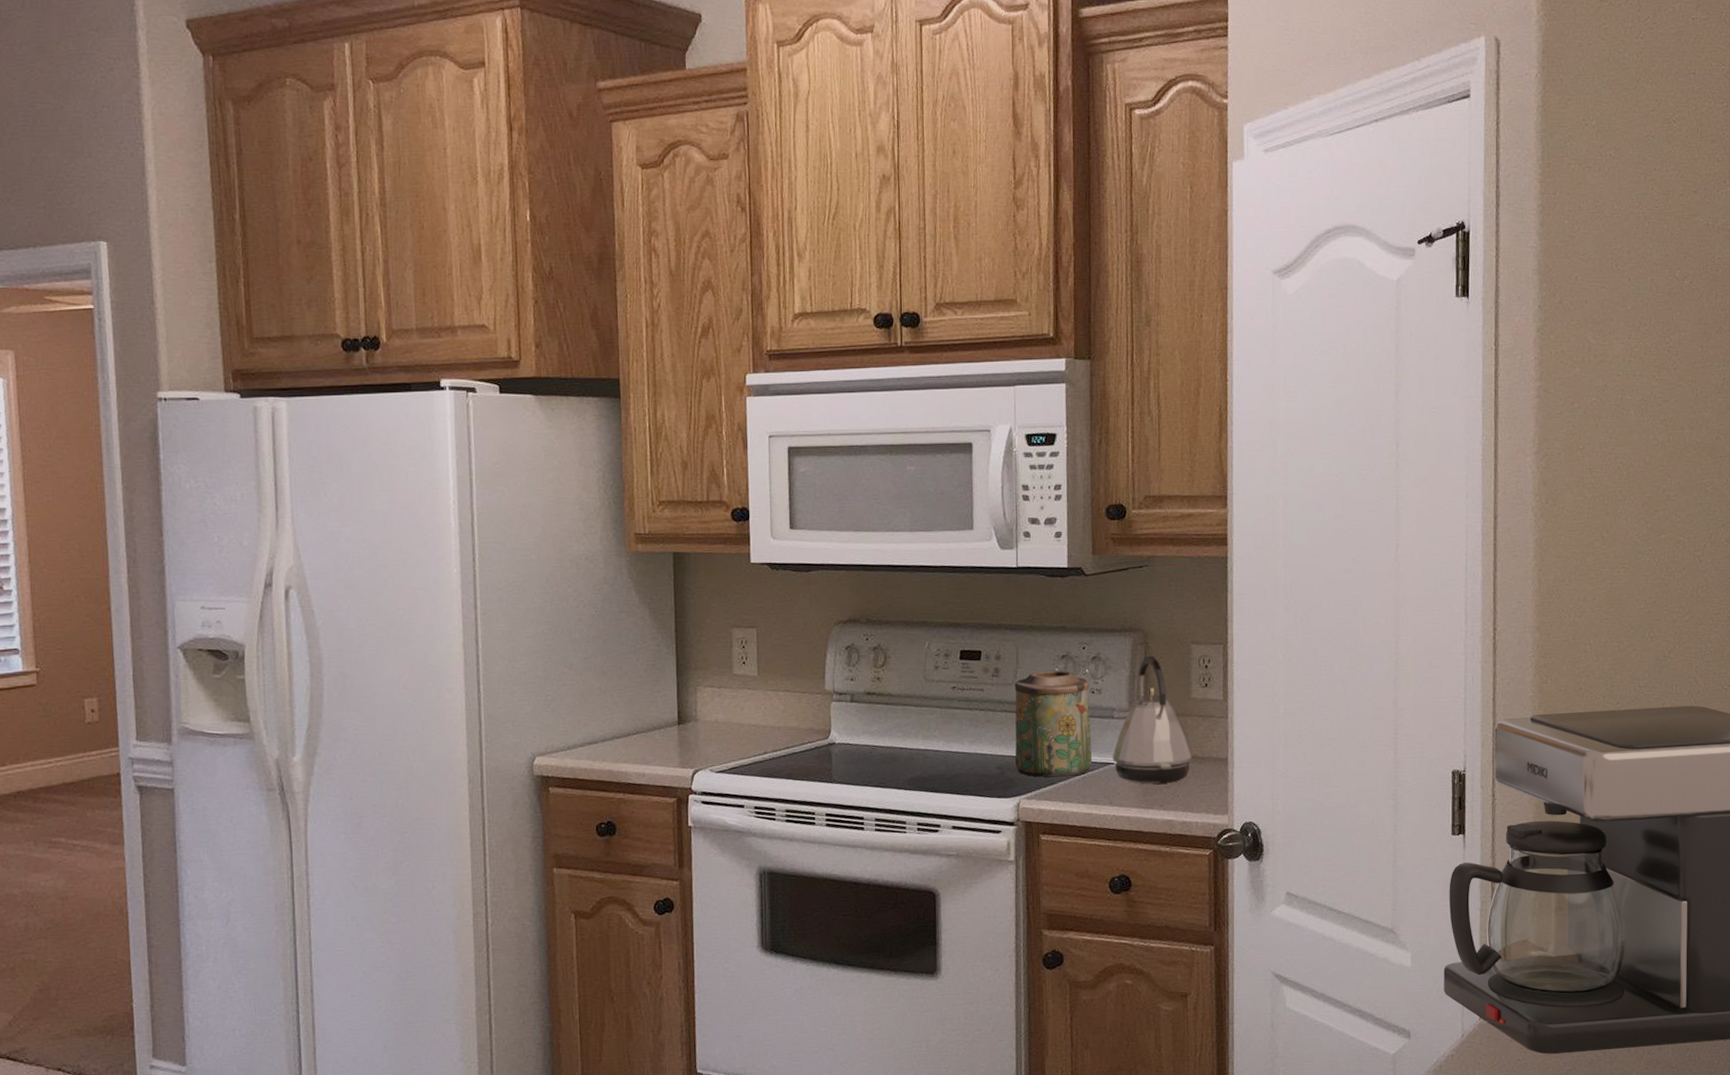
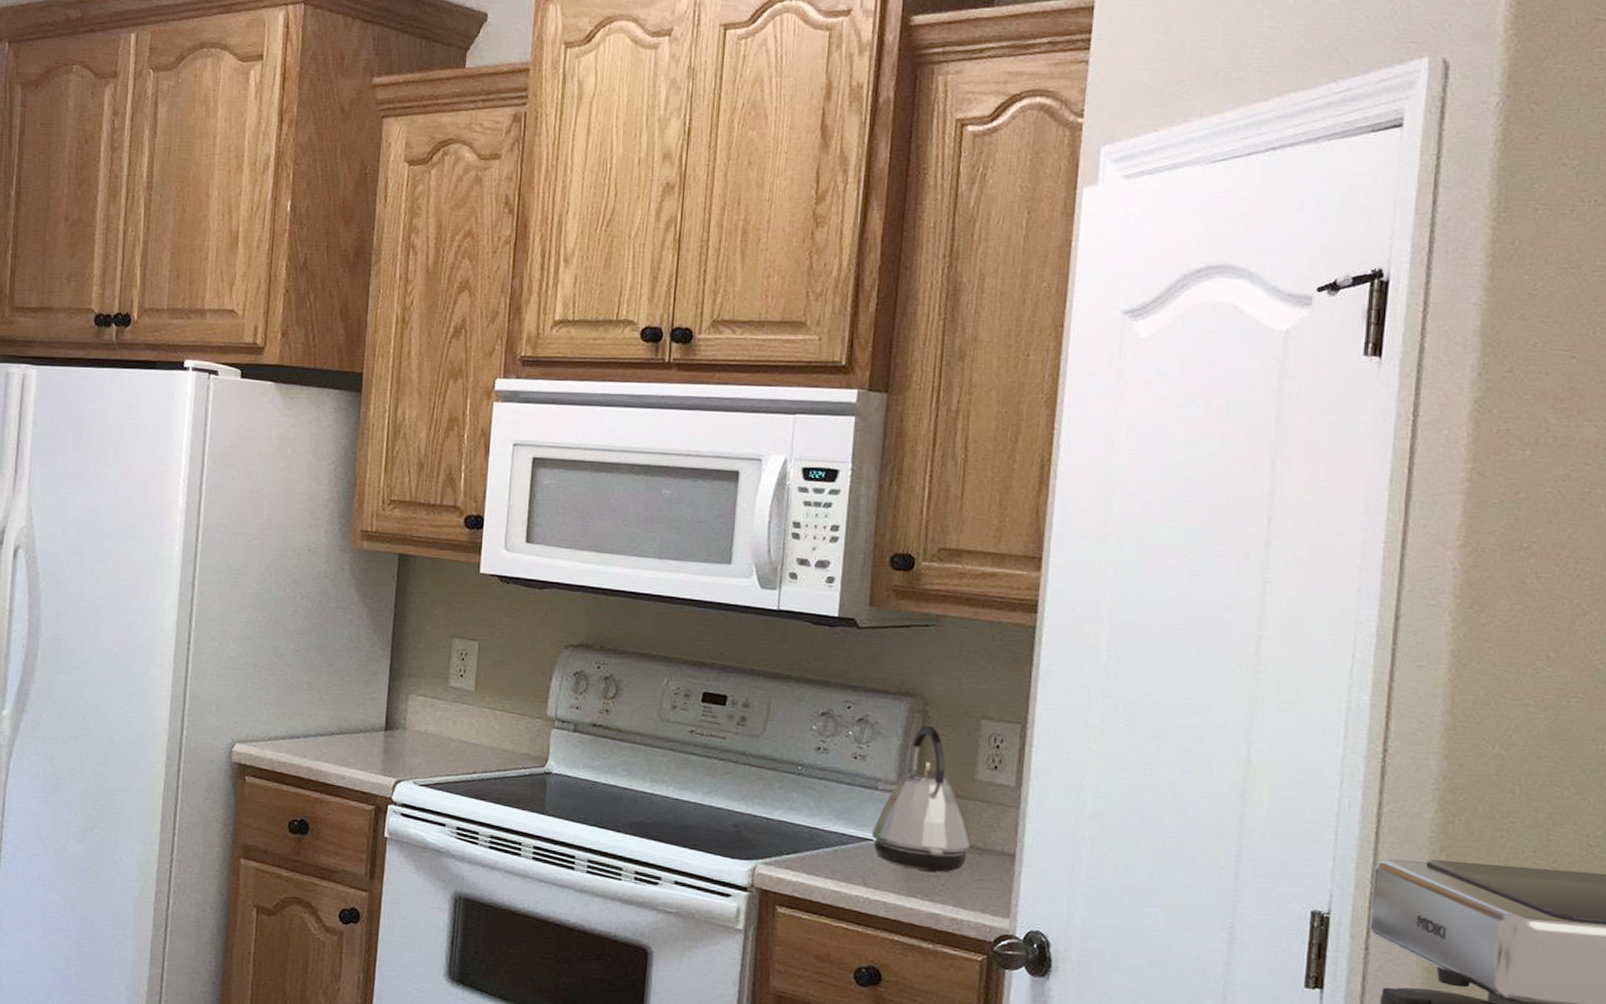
canister: present [1014,670,1092,777] -> none [754,726,852,847]

